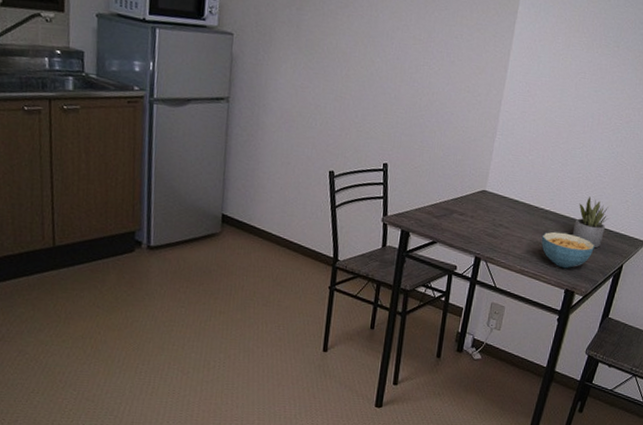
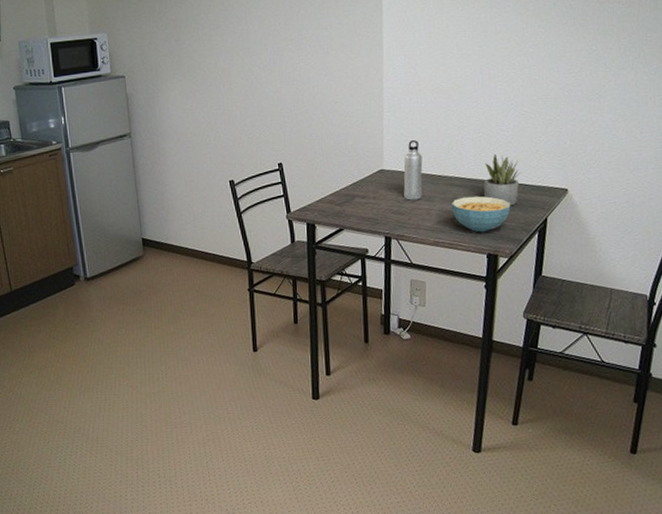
water bottle: none [500,168,524,227] -> present [403,140,423,201]

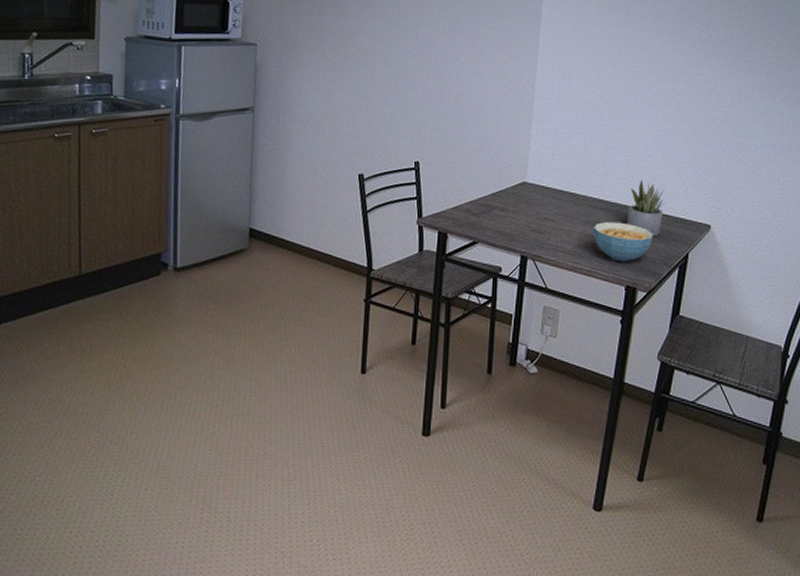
water bottle: present [403,140,423,201] -> none [545,155,568,219]

